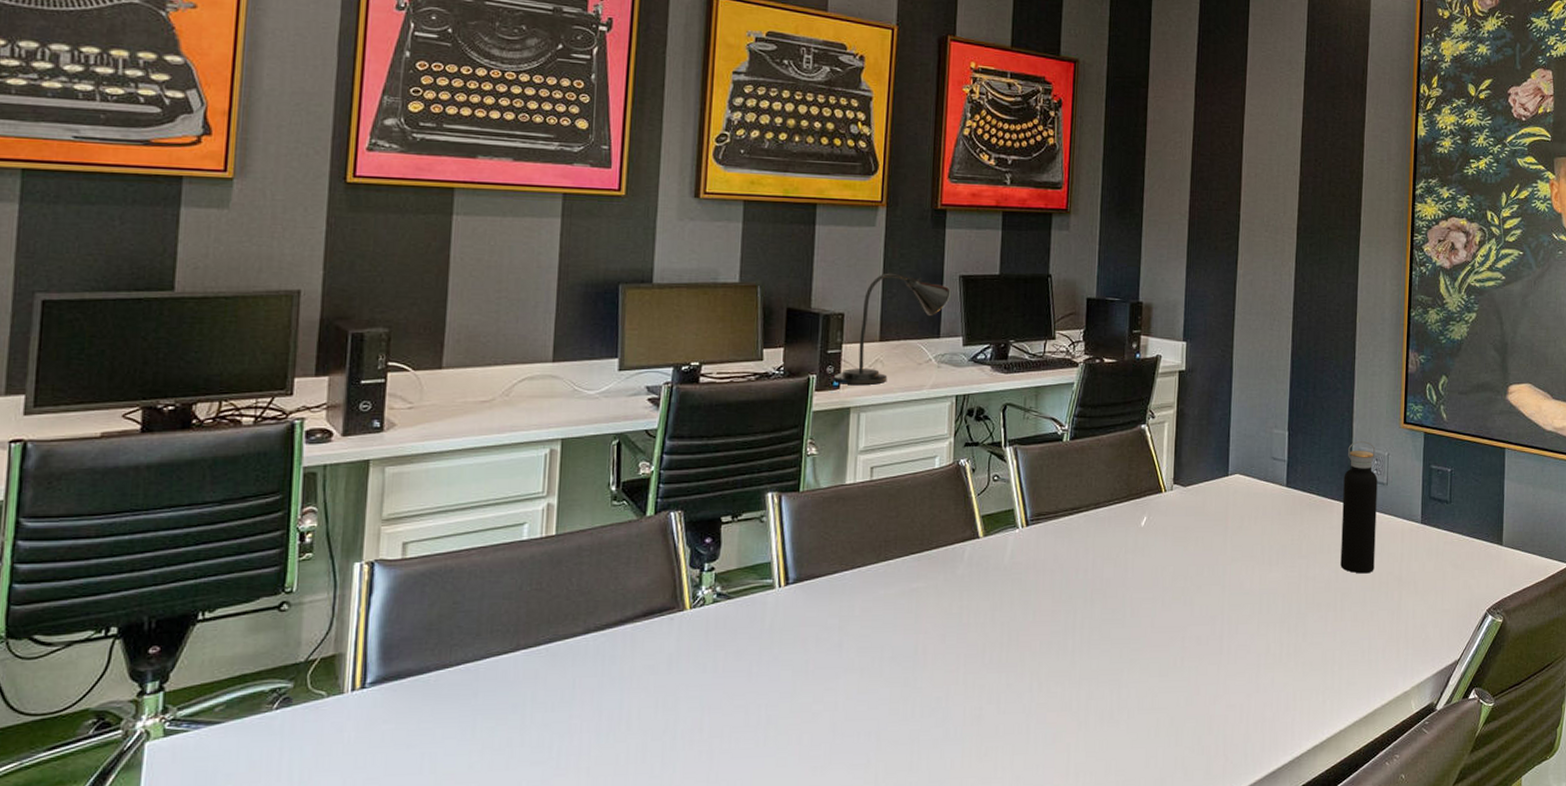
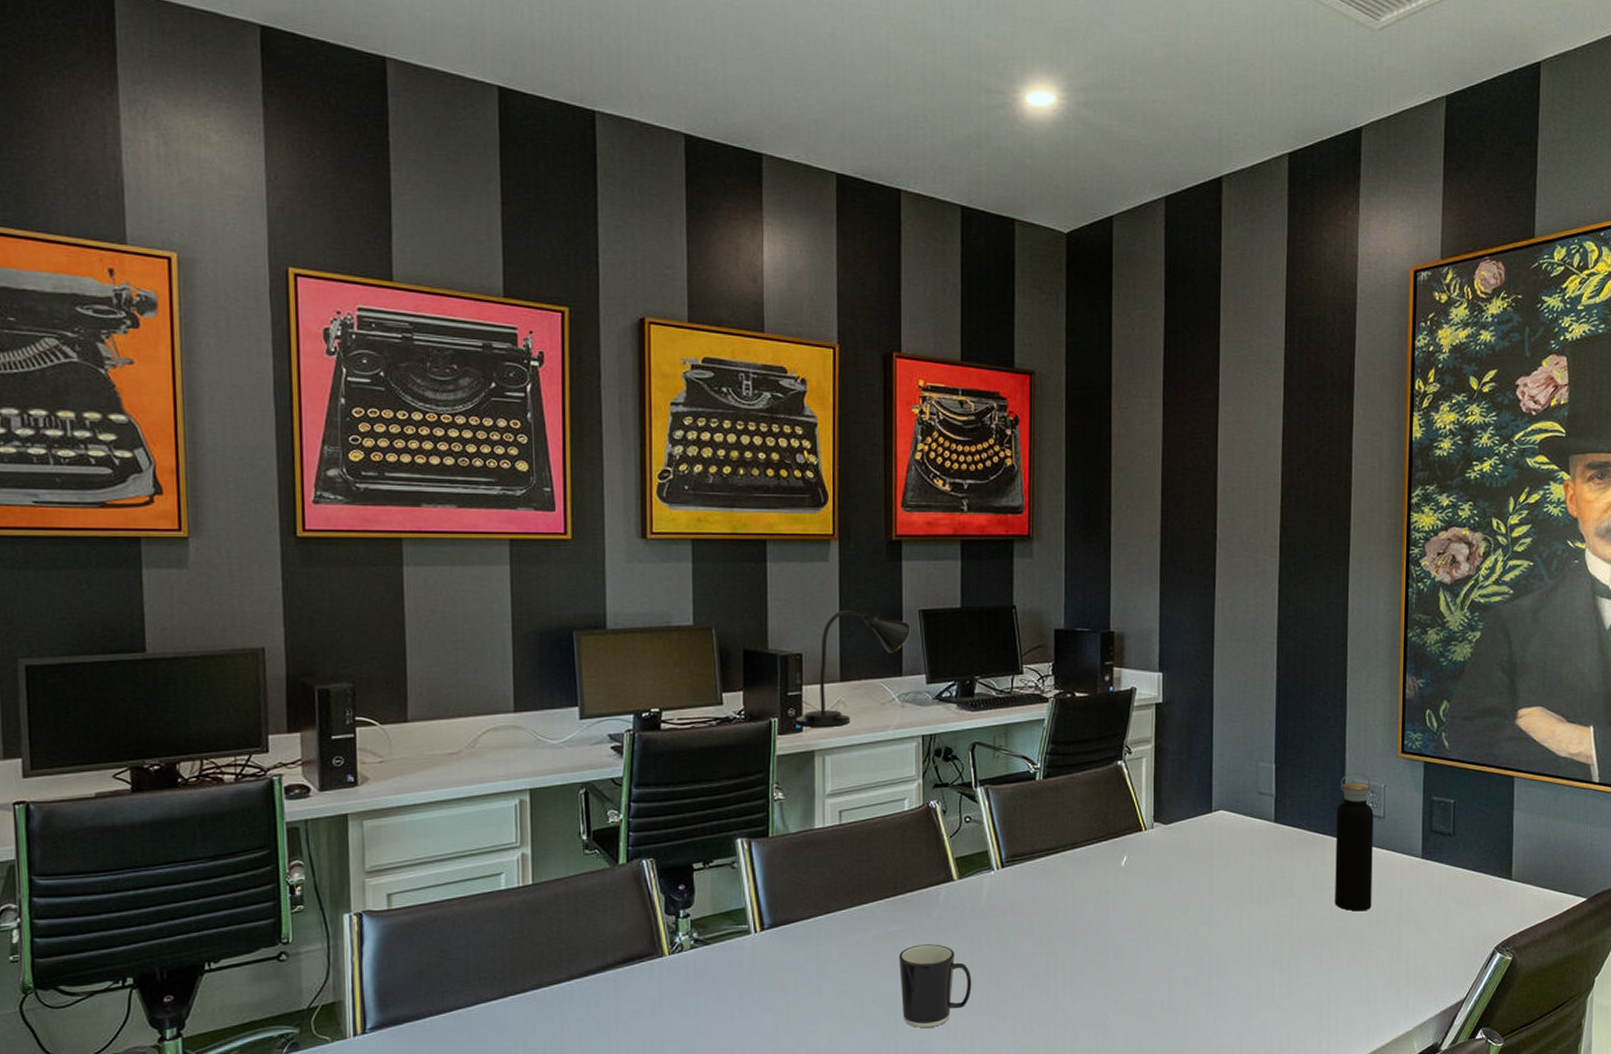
mug: none [920,601,992,686] -> present [898,944,972,1029]

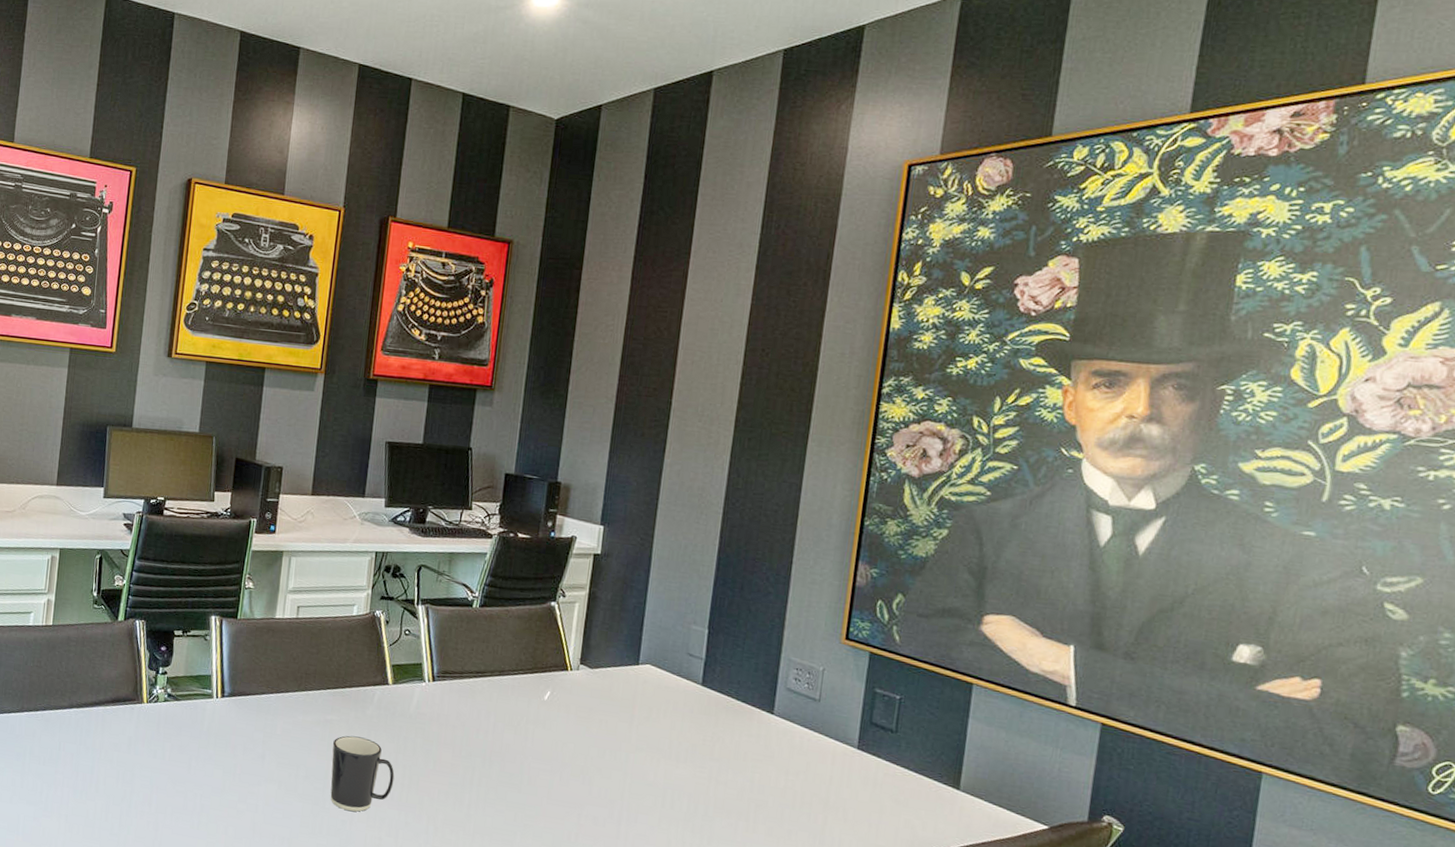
desk lamp: present [794,610,911,727] -> none [269,434,377,534]
water bottle: present [1335,772,1374,912] -> none [757,650,809,790]

